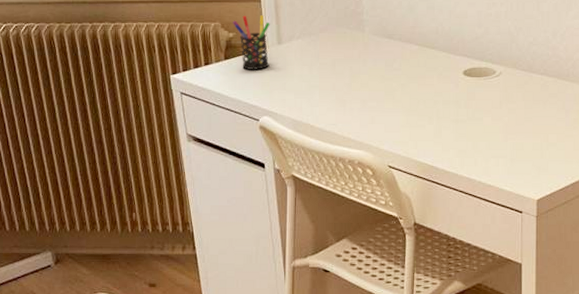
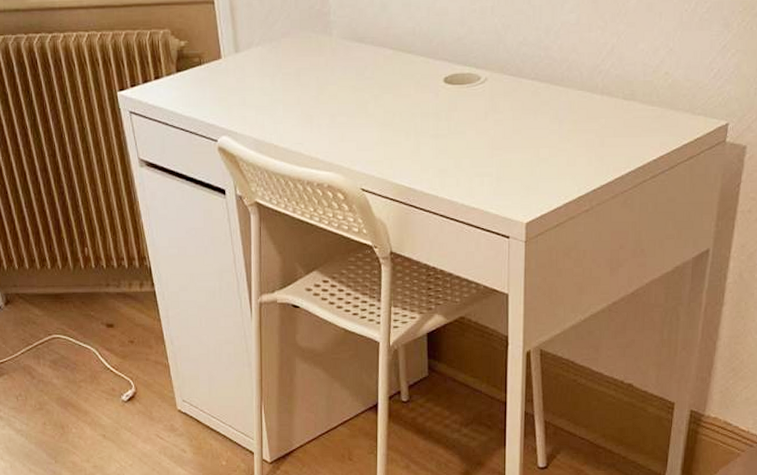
pen holder: present [232,15,270,70] -> none [183,19,226,83]

